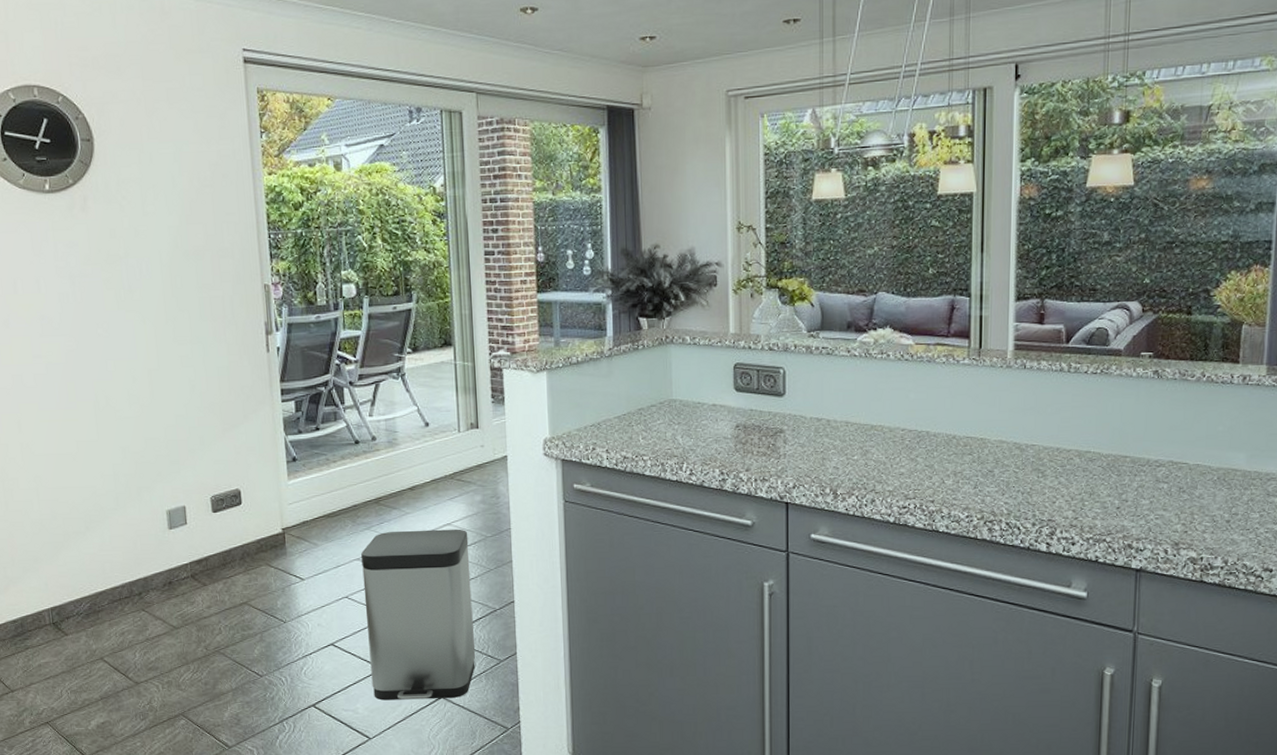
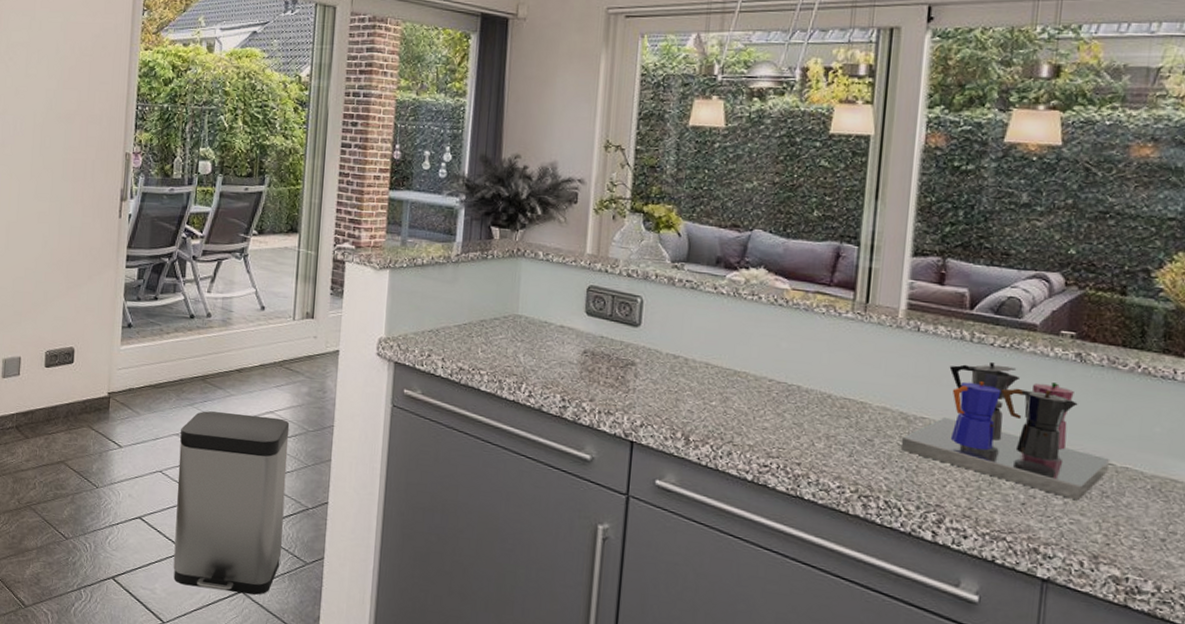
coffee maker: none [1016,388,1185,499] -> present [900,362,1111,501]

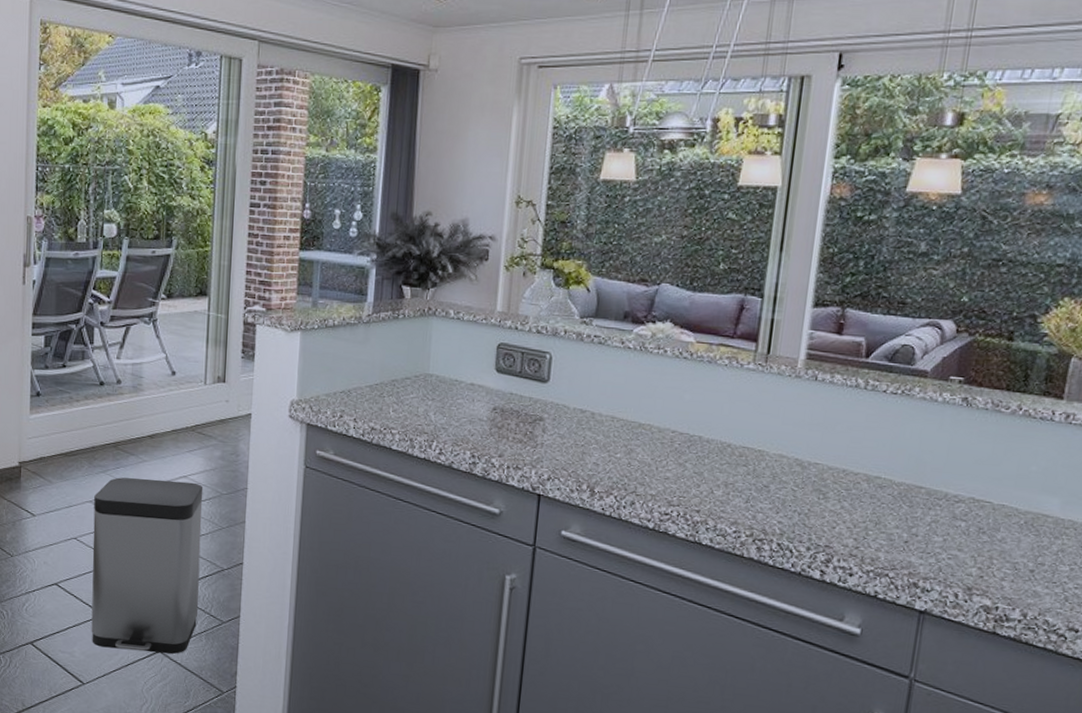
coffee maker: present [900,362,1111,501] -> none [794,409,989,537]

